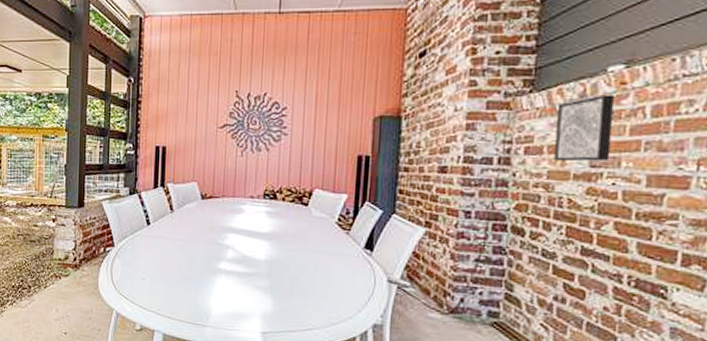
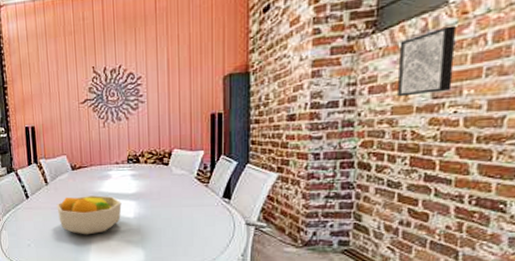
fruit bowl: none [180,229,253,275] -> present [56,195,122,235]

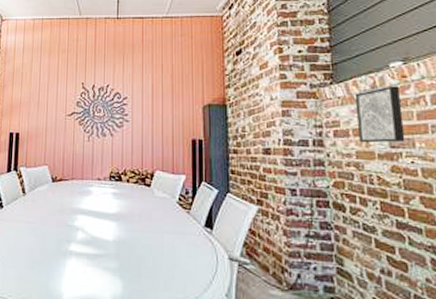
fruit bowl: present [56,195,122,235] -> none [31,211,101,257]

